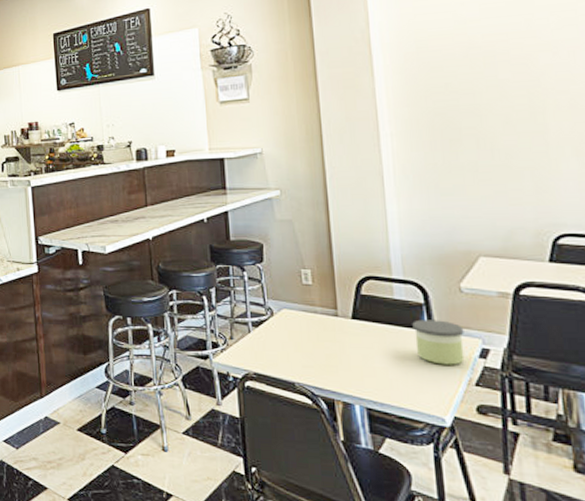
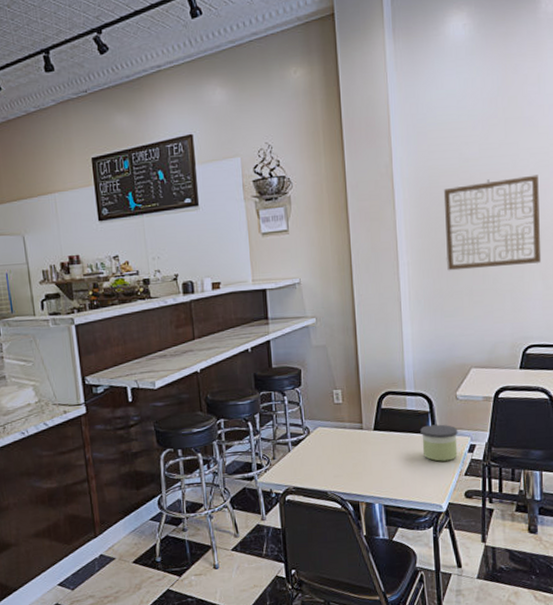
wall art: none [434,35,574,144] -> present [443,174,542,271]

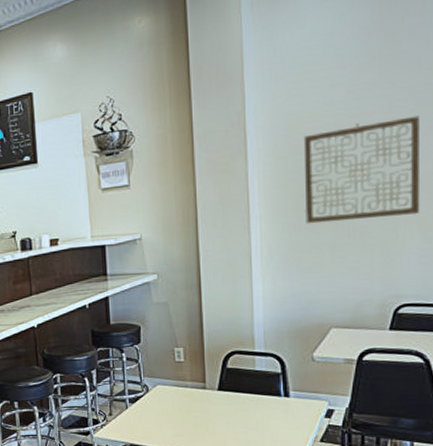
candle: present [420,424,458,462] -> none [270,386,314,426]

